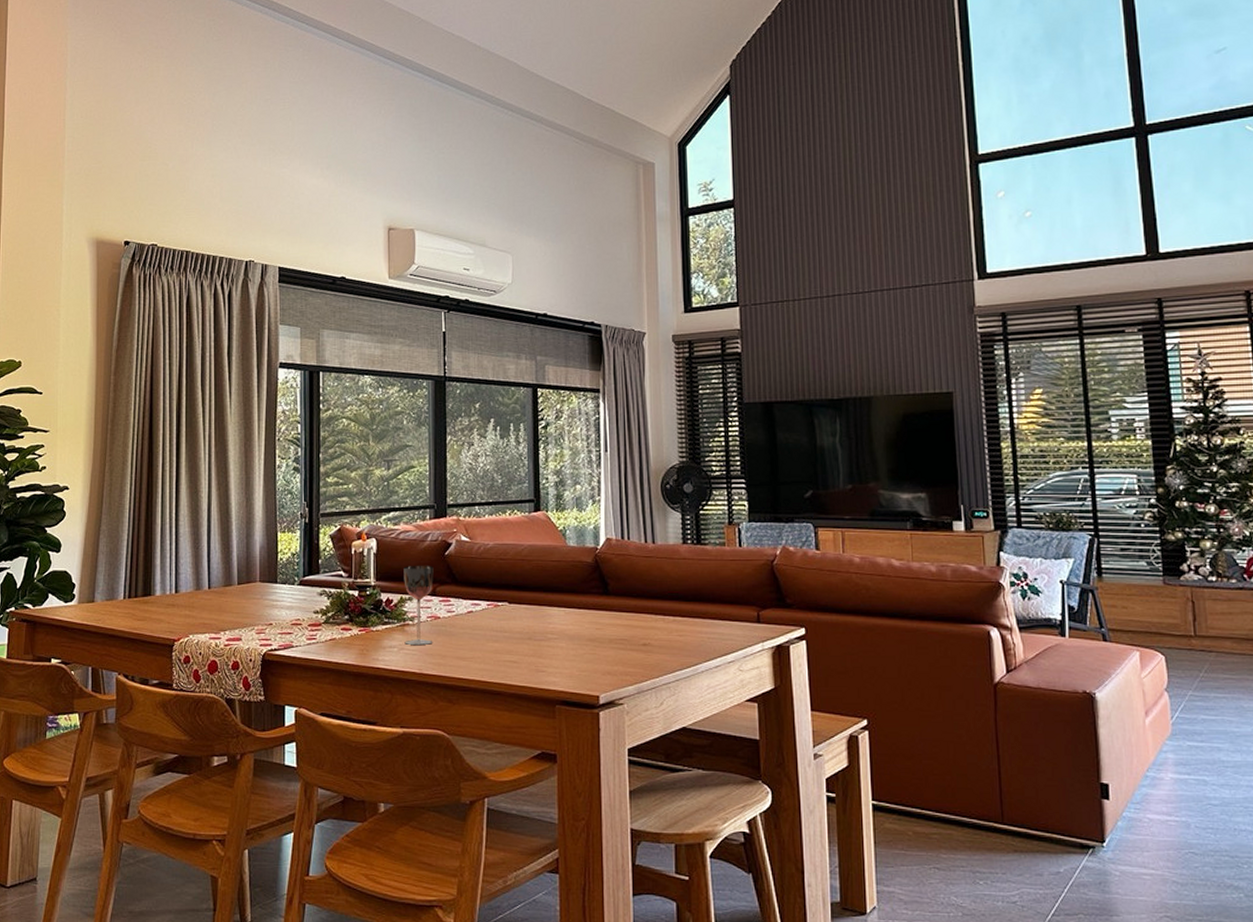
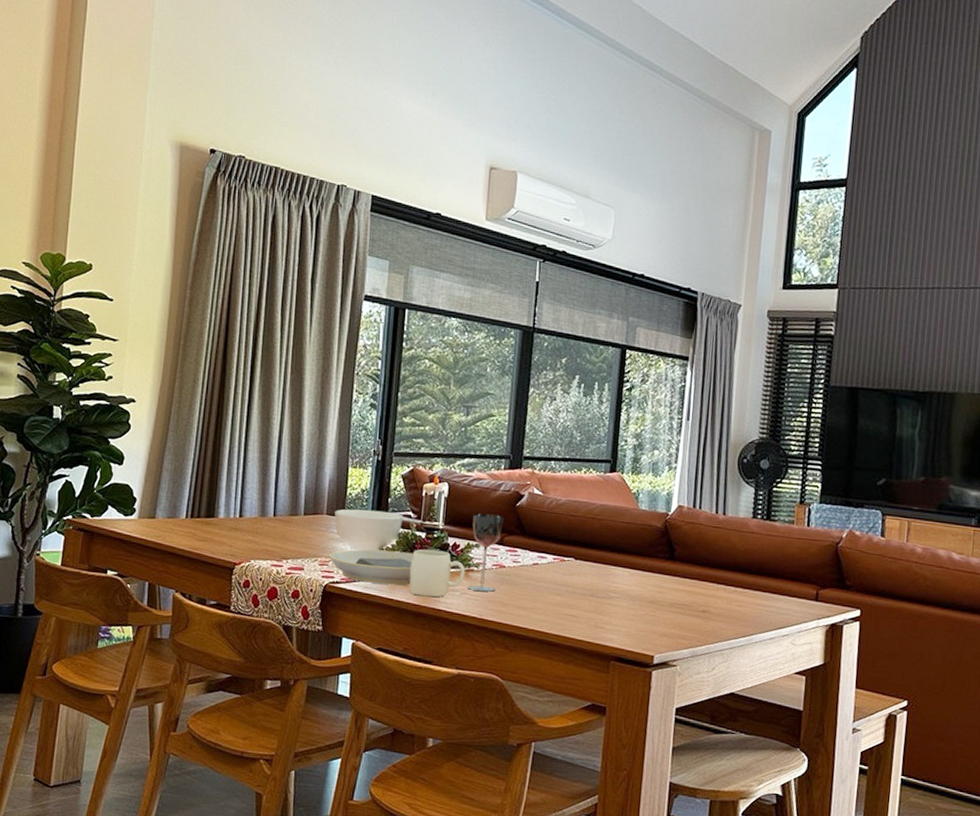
plate: none [264,612,348,647] -> present [328,549,413,586]
bowl: none [268,573,335,615] -> present [334,509,404,551]
mug: none [345,607,401,656] -> present [409,549,465,598]

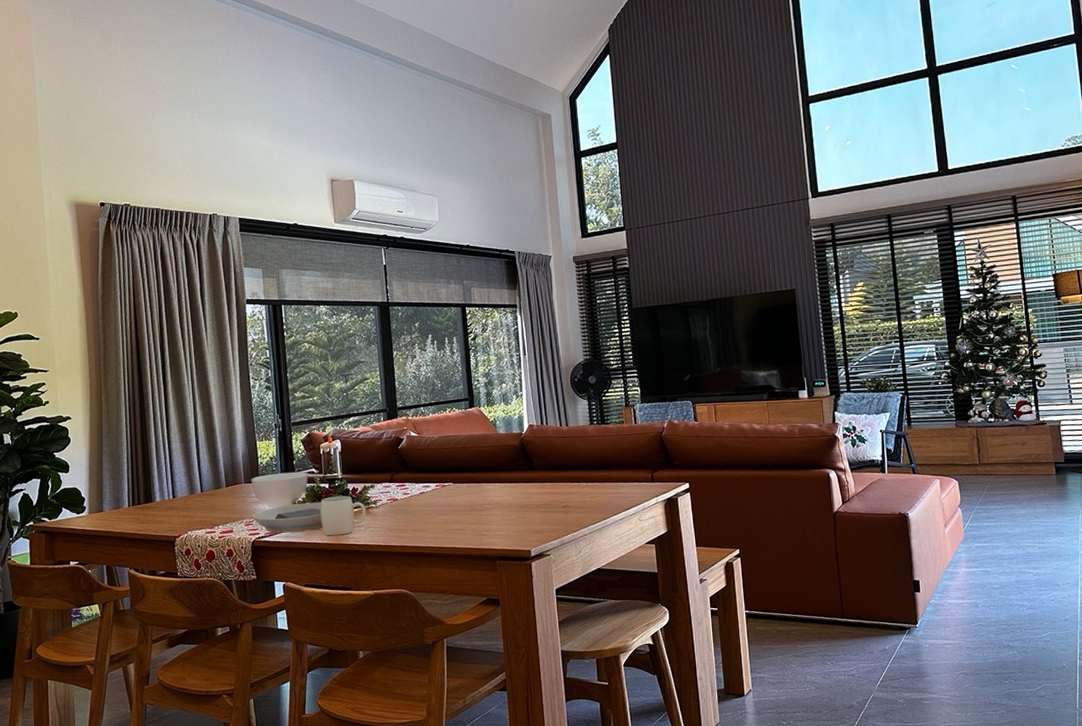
wineglass: present [467,513,504,592] -> none [365,458,393,523]

